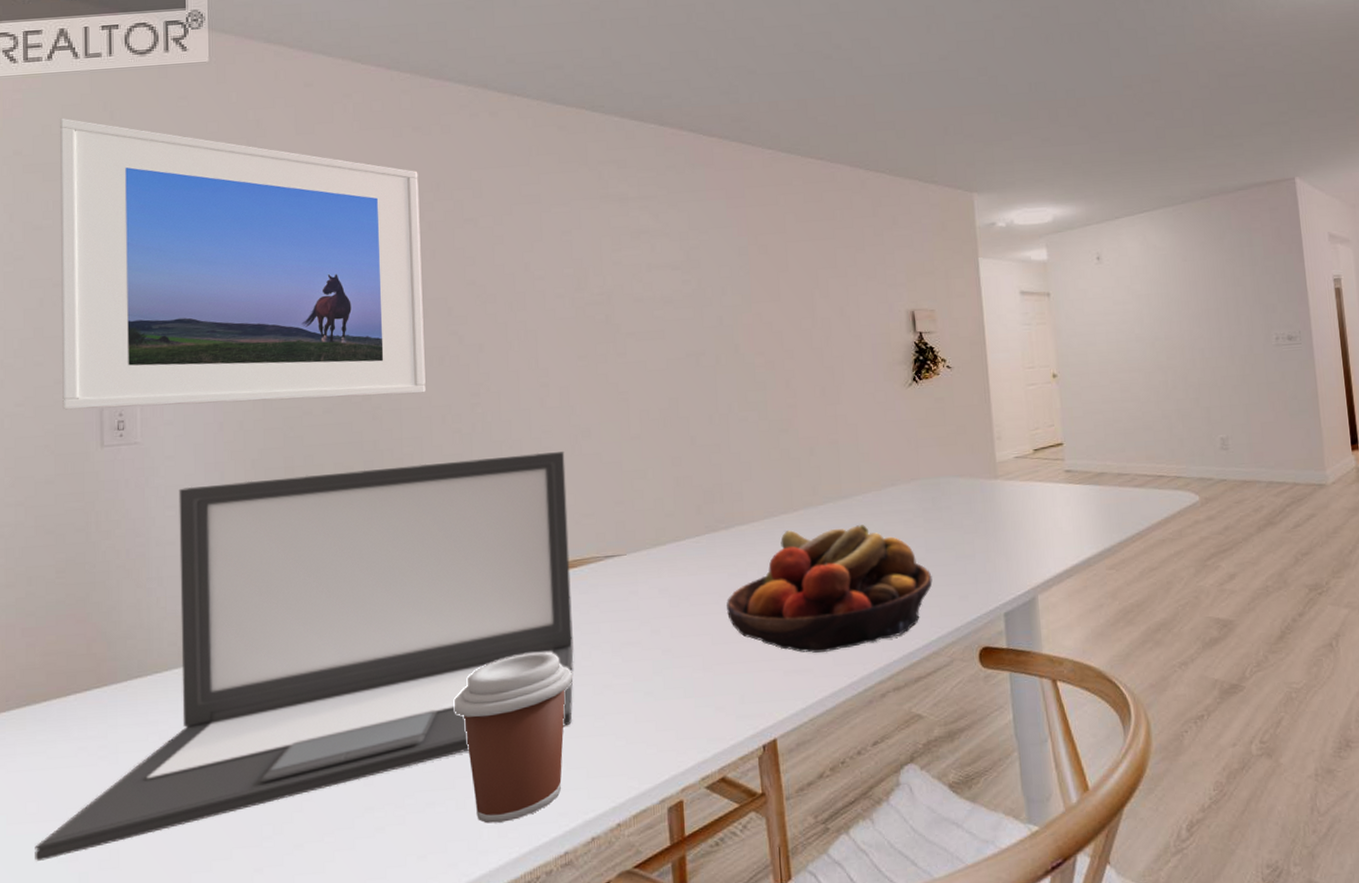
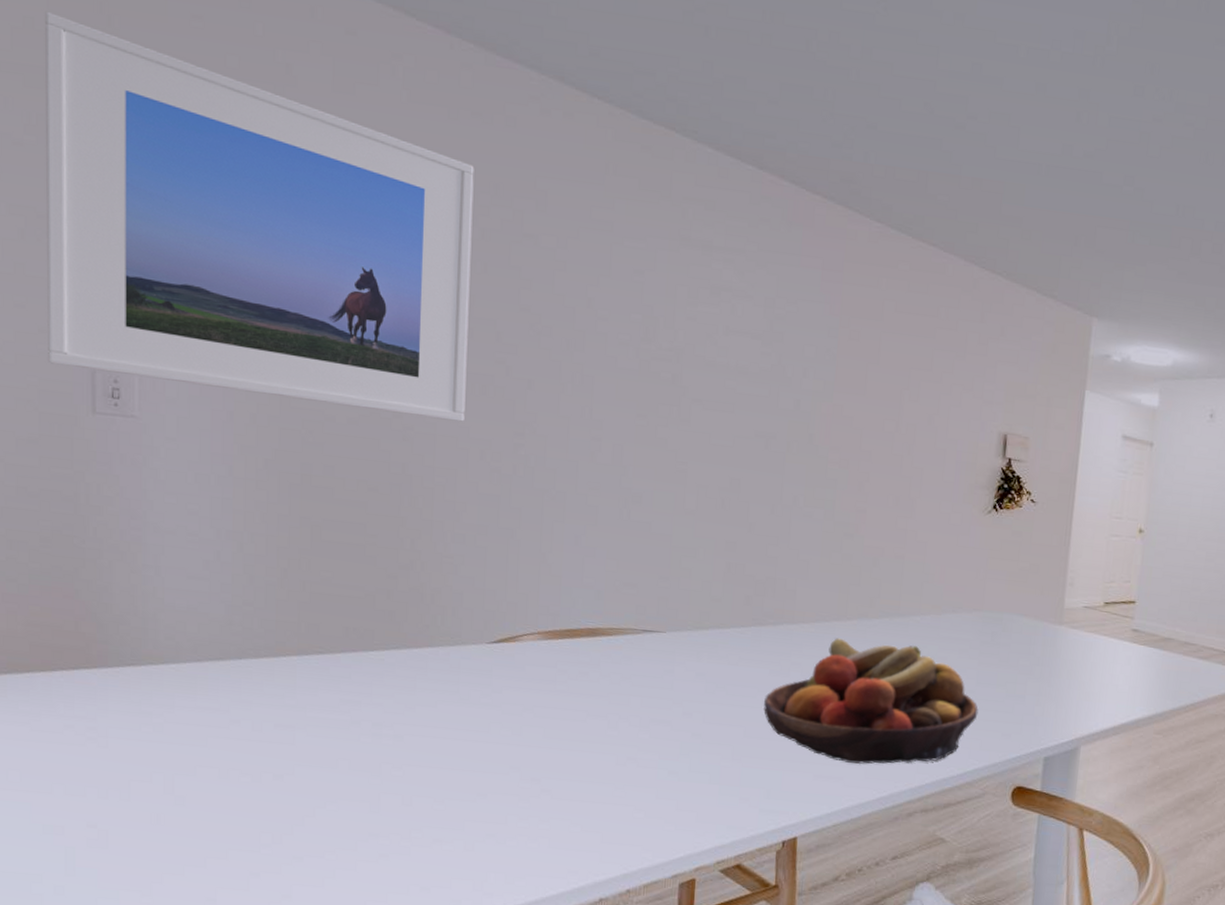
laptop: present [35,452,574,861] -> none [17,475,611,829]
coffee cup: present [453,652,574,824] -> none [469,712,597,870]

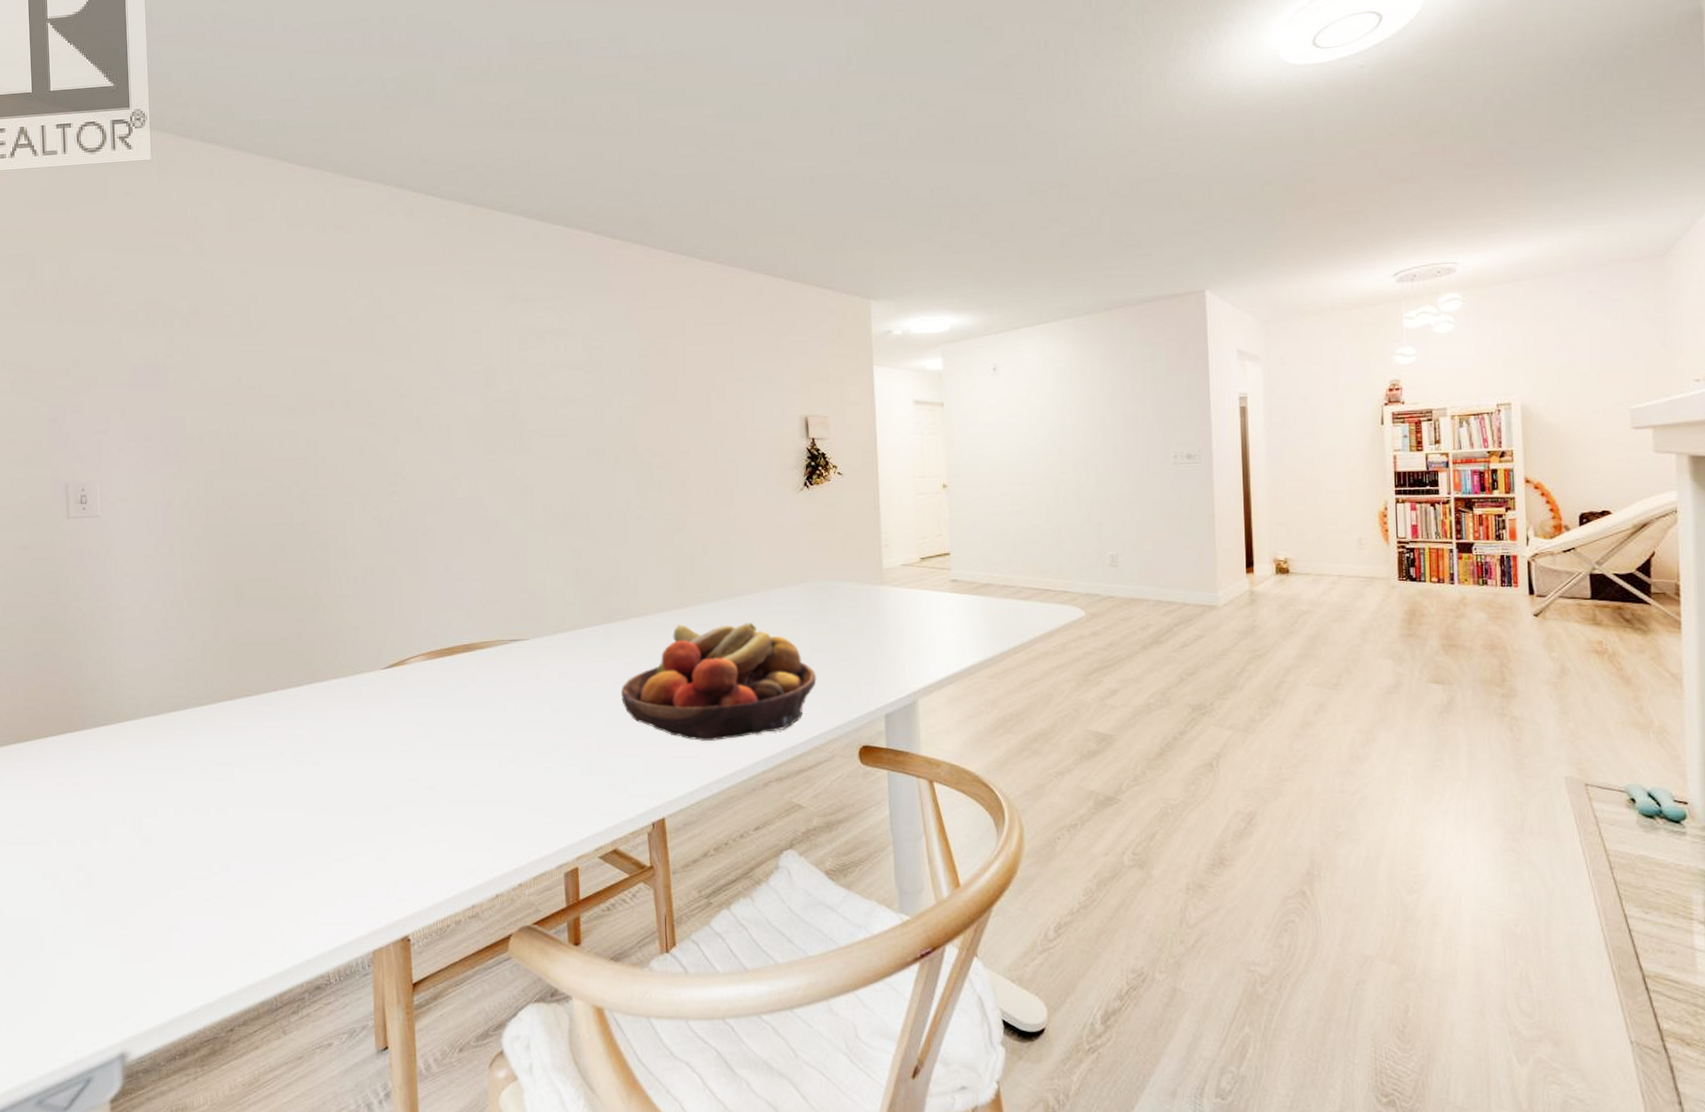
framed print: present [45,11,474,422] -> none [23,212,348,484]

